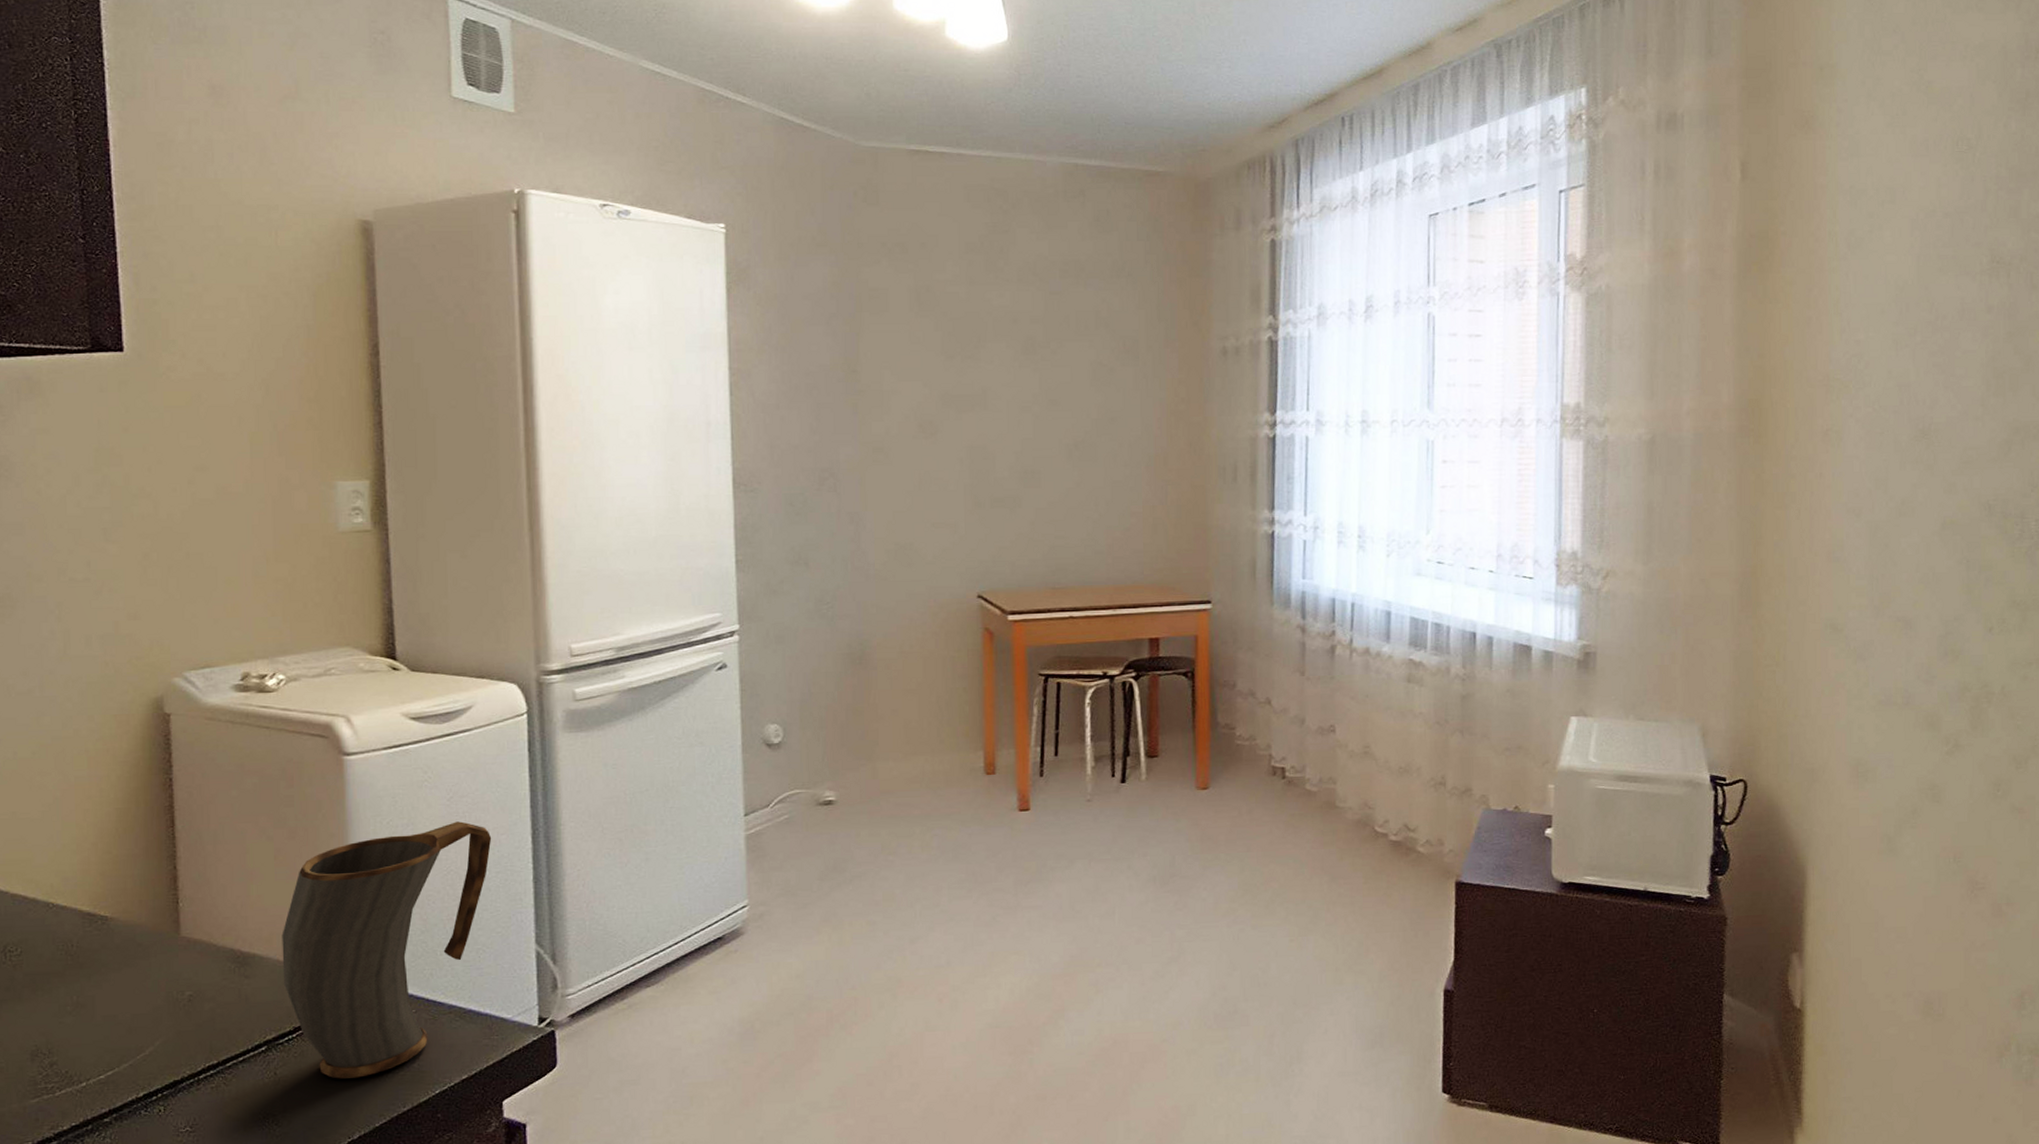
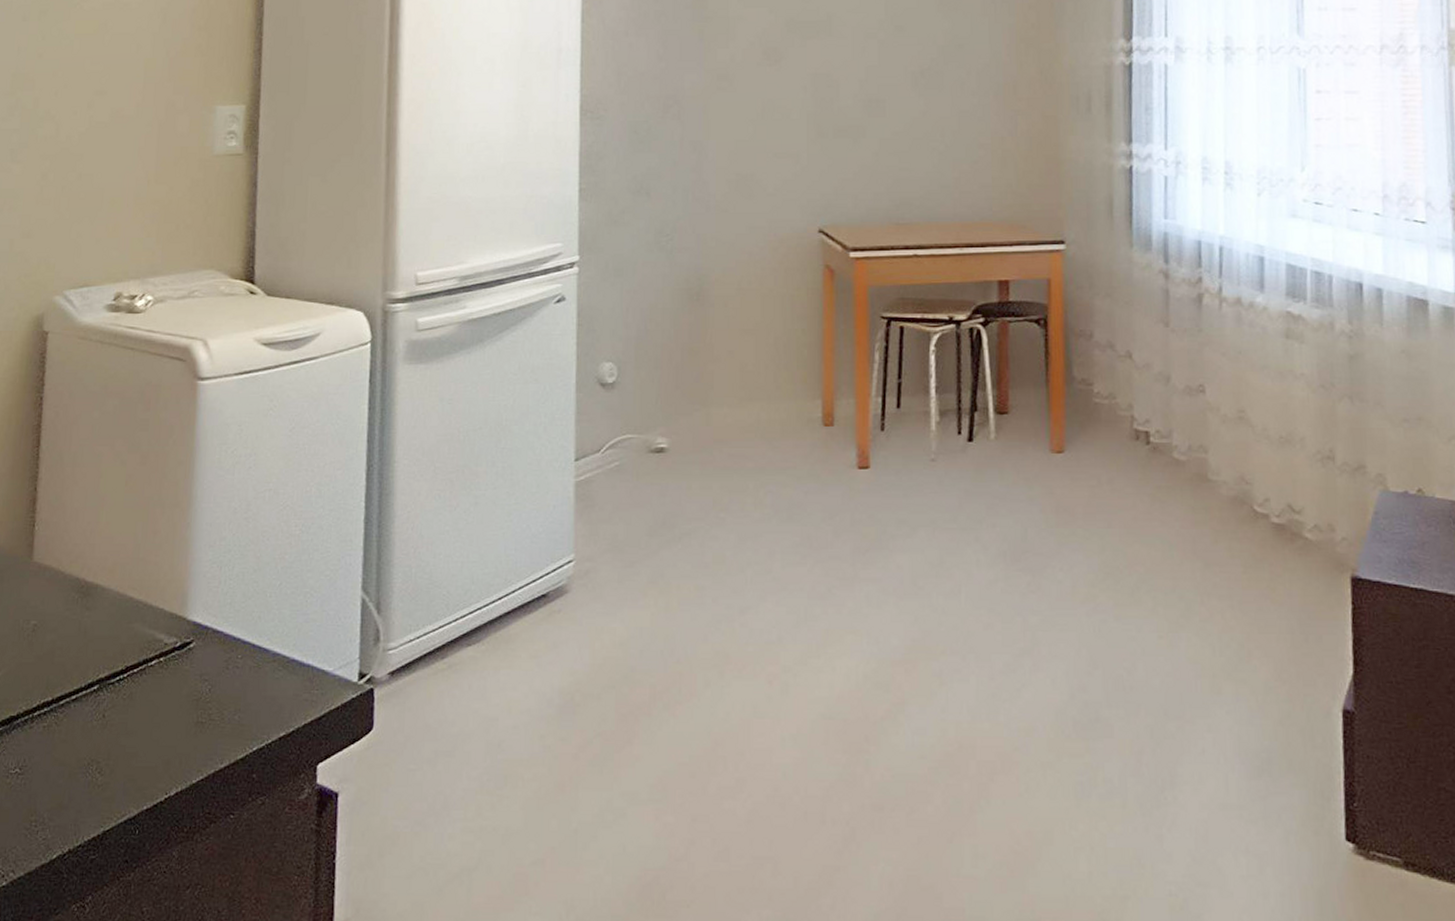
mug: present [282,821,492,1079] -> none [120,454,328,727]

